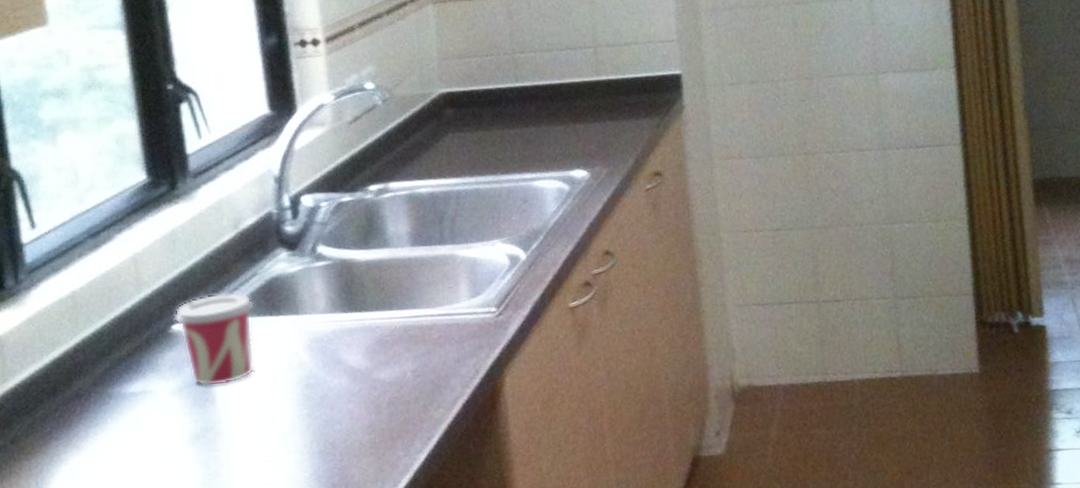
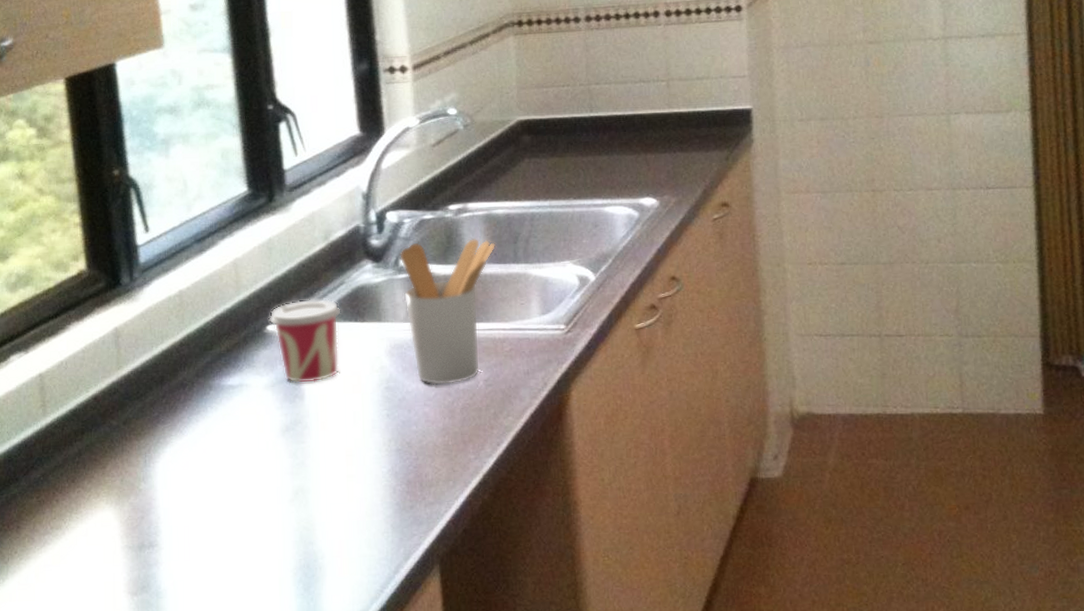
utensil holder: none [317,219,421,379] -> present [400,238,496,385]

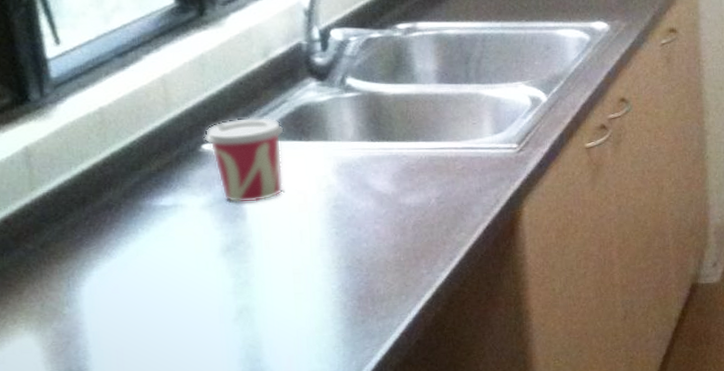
utensil holder: present [400,238,496,385] -> none [346,57,448,203]

